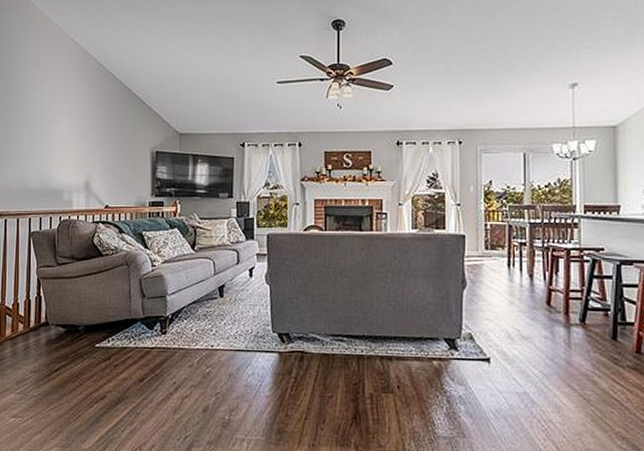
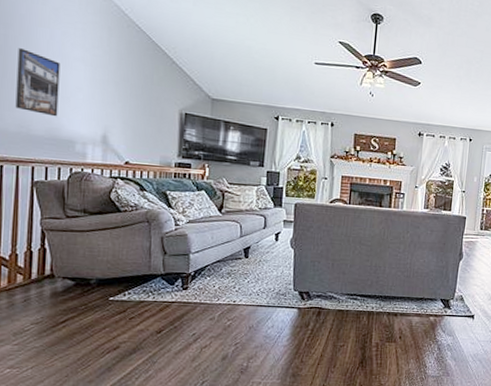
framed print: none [16,111,50,169] -> present [15,48,60,117]

